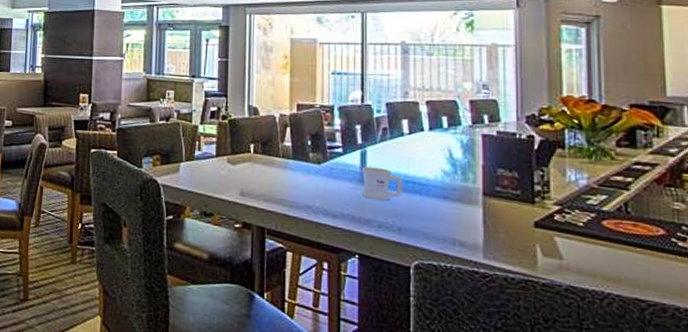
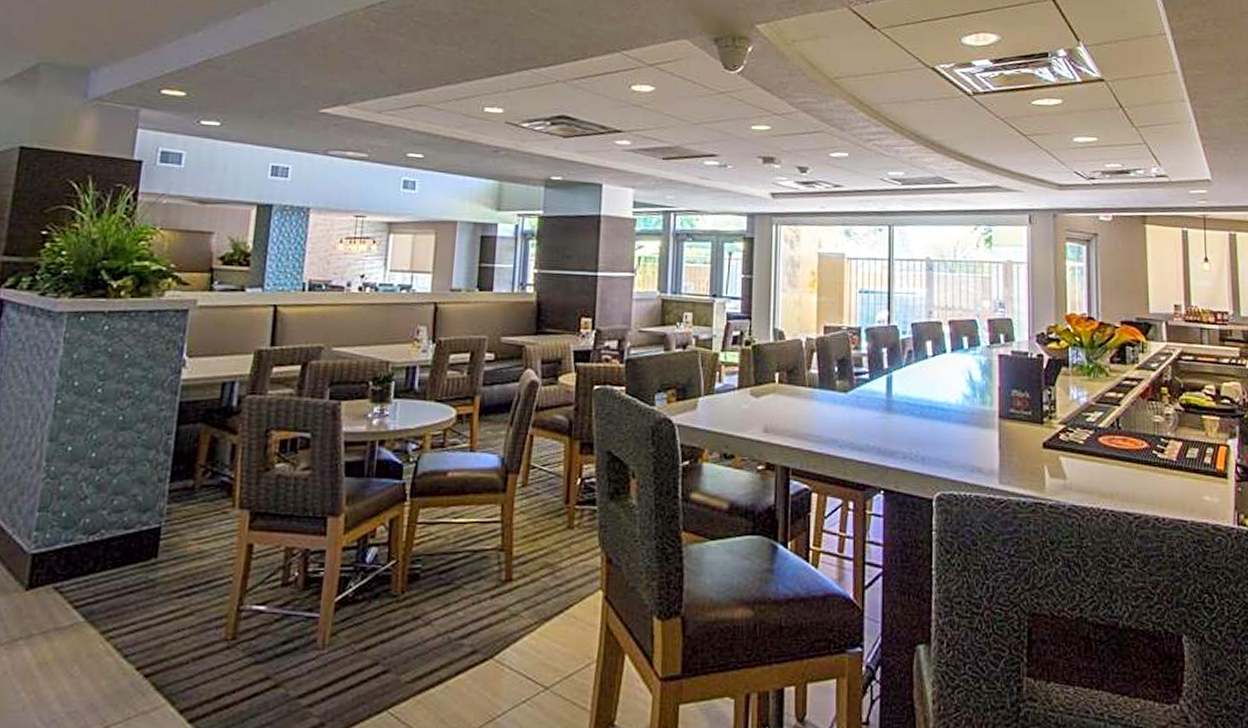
mug: present [362,166,403,201] -> none [888,393,927,430]

